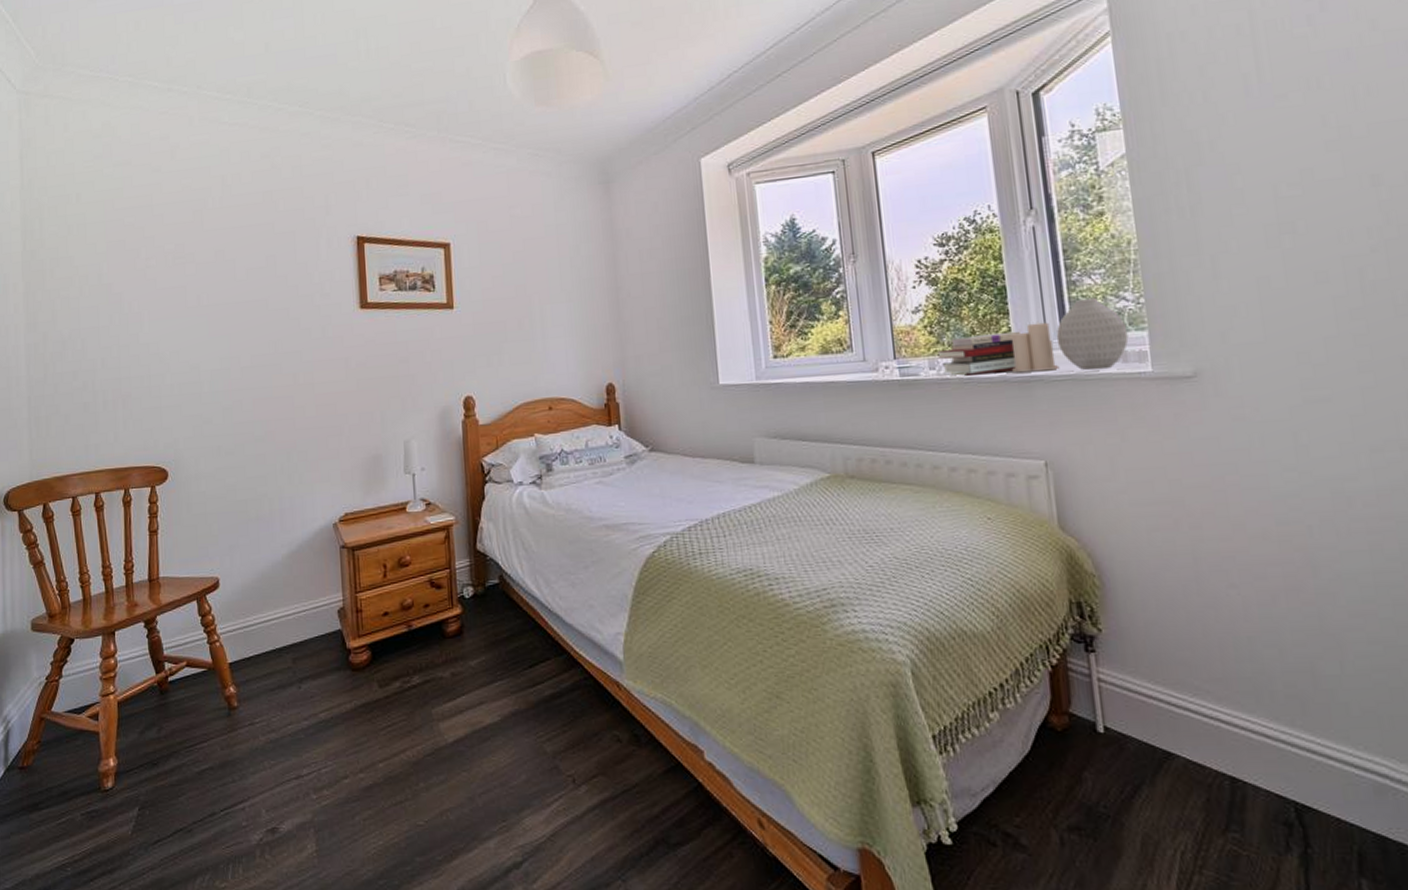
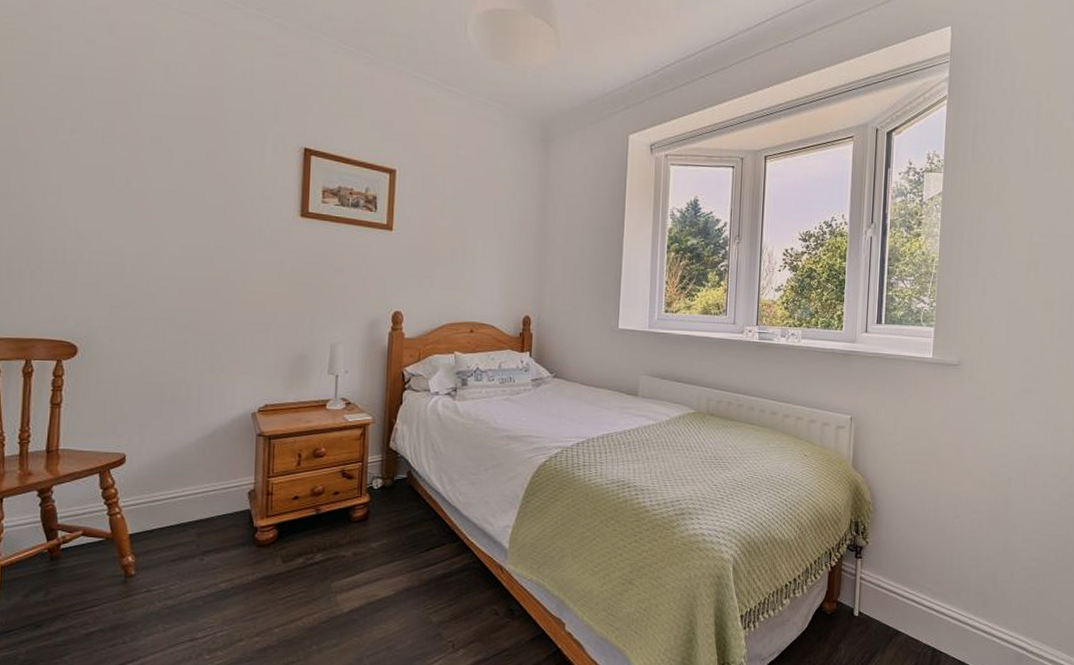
books: present [937,331,1020,376] -> none [788,314,849,346]
candle: present [1012,321,1060,373] -> none [839,310,872,349]
vase: present [1056,297,1129,371] -> none [873,297,921,353]

